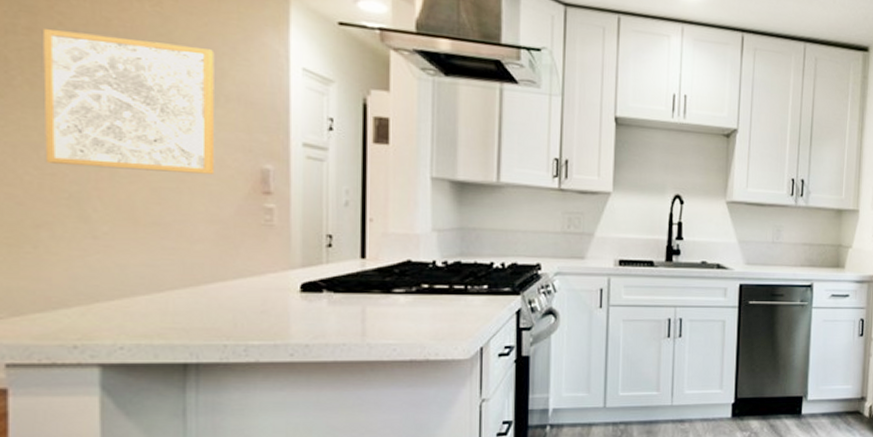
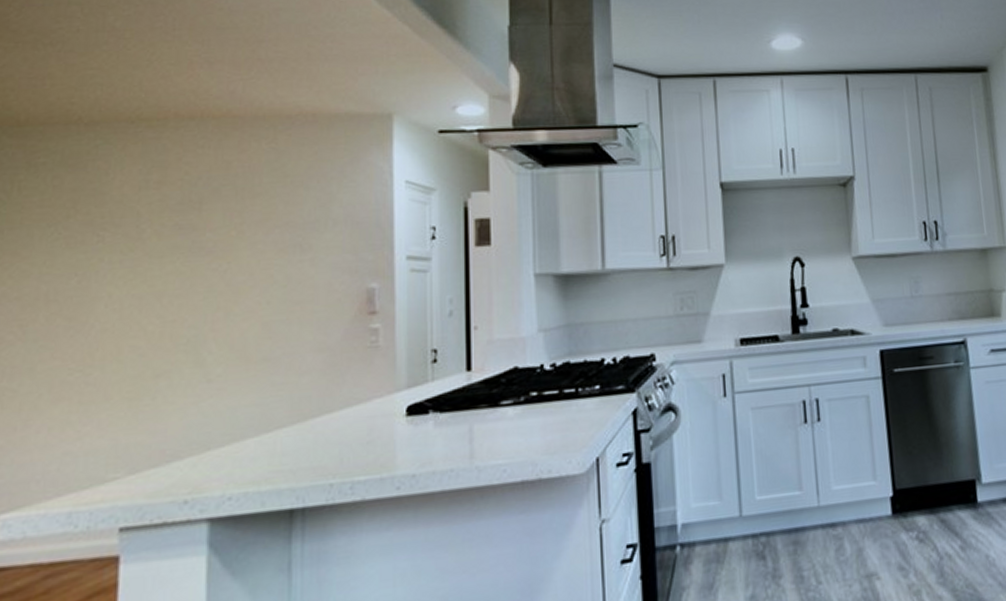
wall art: present [43,29,215,174] -> none [167,176,324,310]

